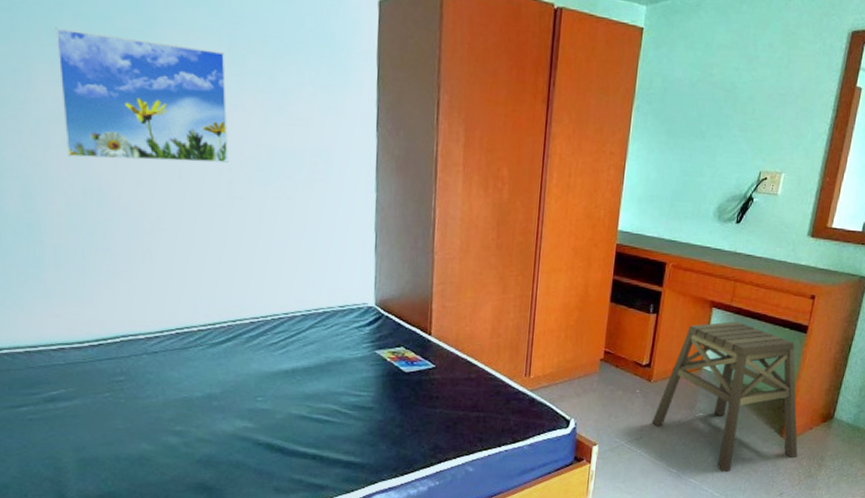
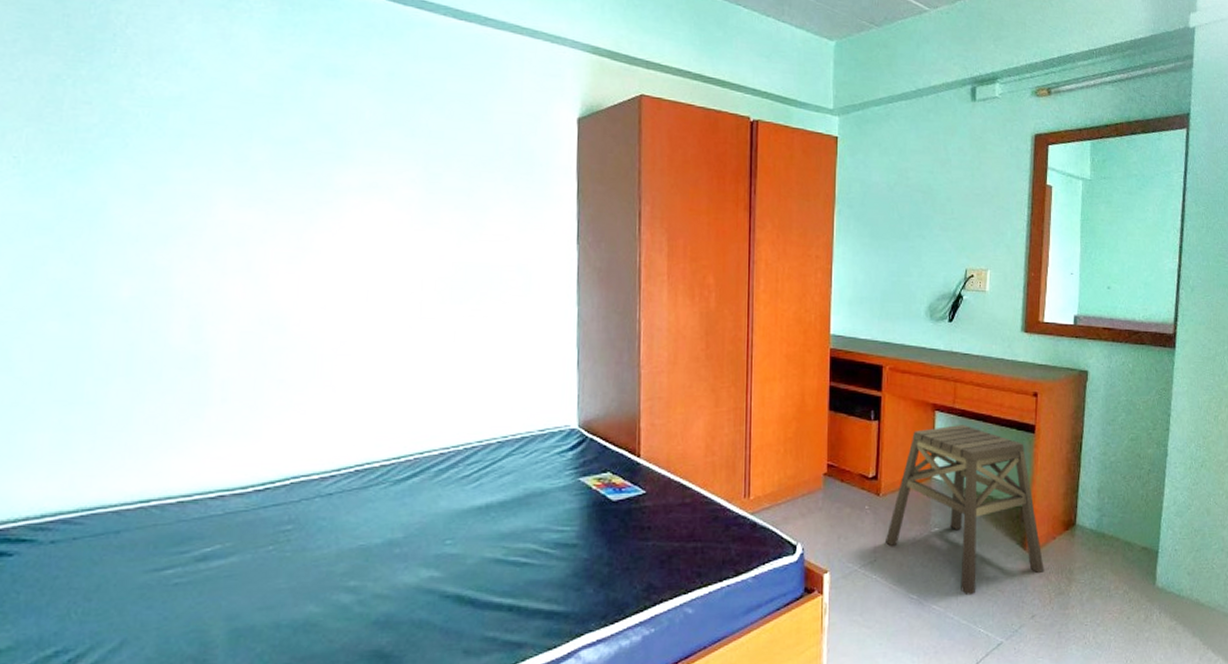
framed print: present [55,28,229,163] -> none [242,153,421,283]

